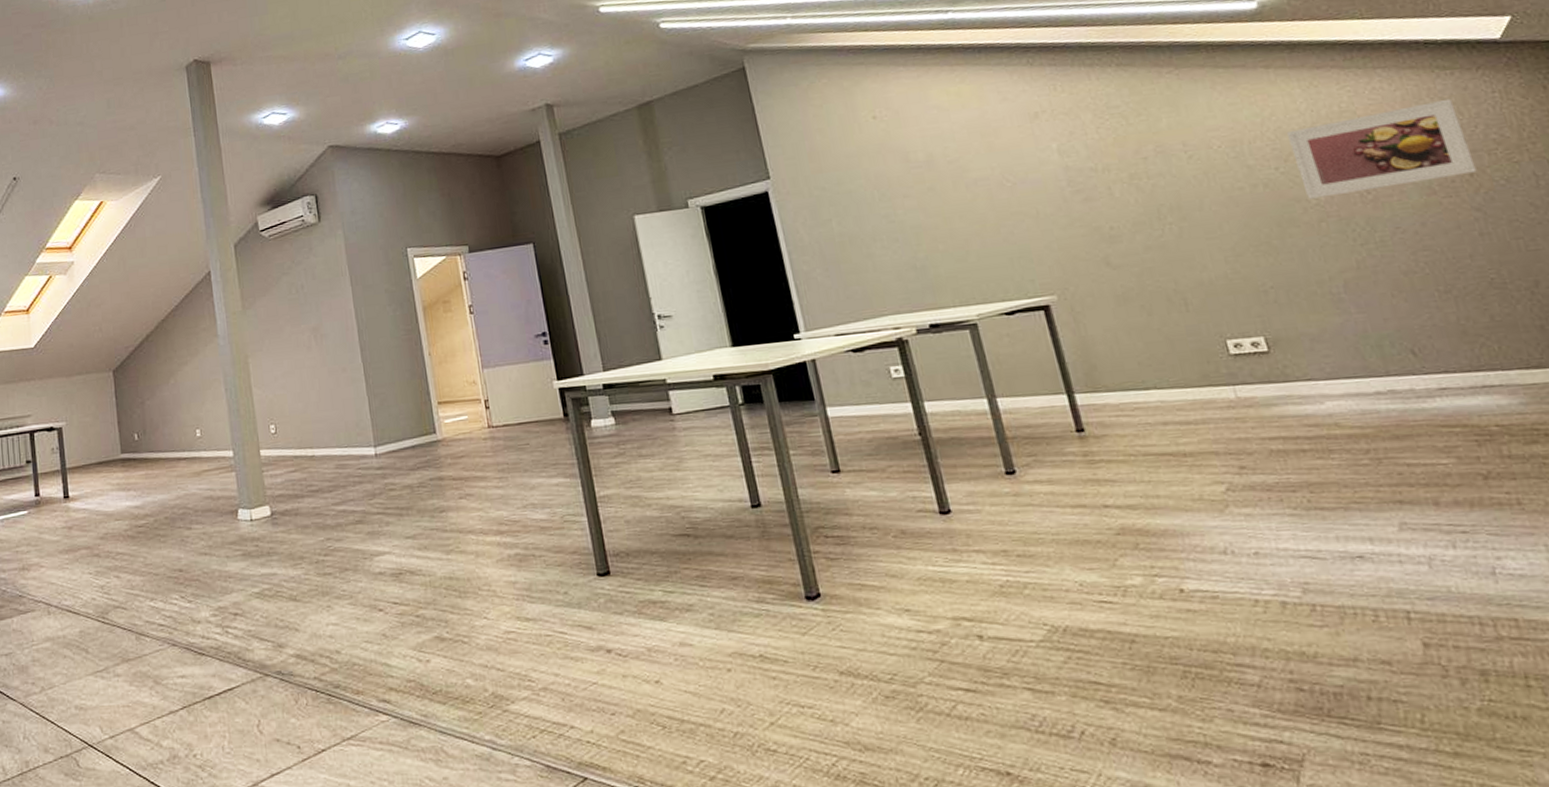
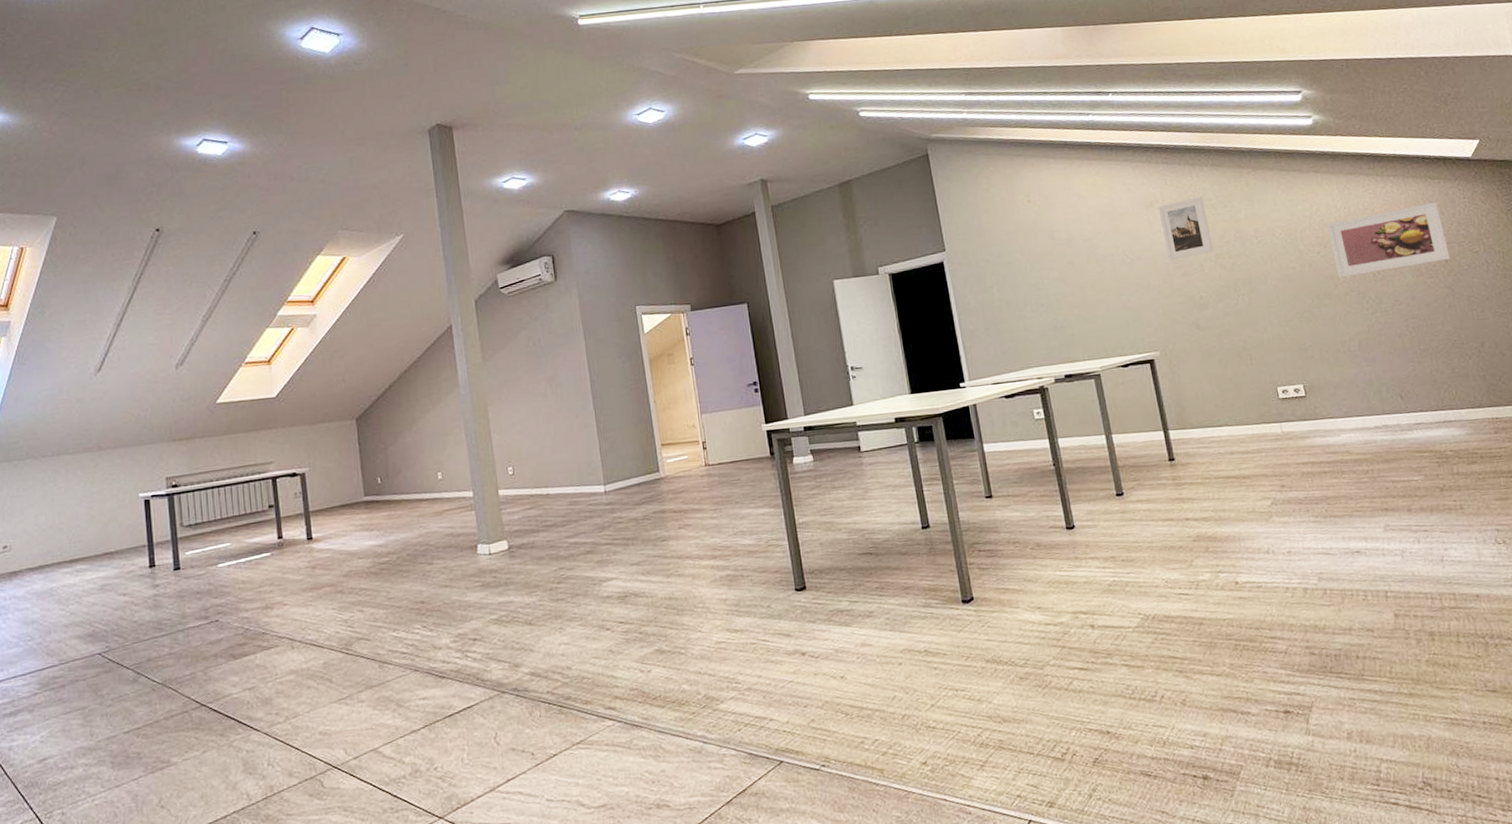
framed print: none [1045,104,1125,183] -> present [1158,197,1214,261]

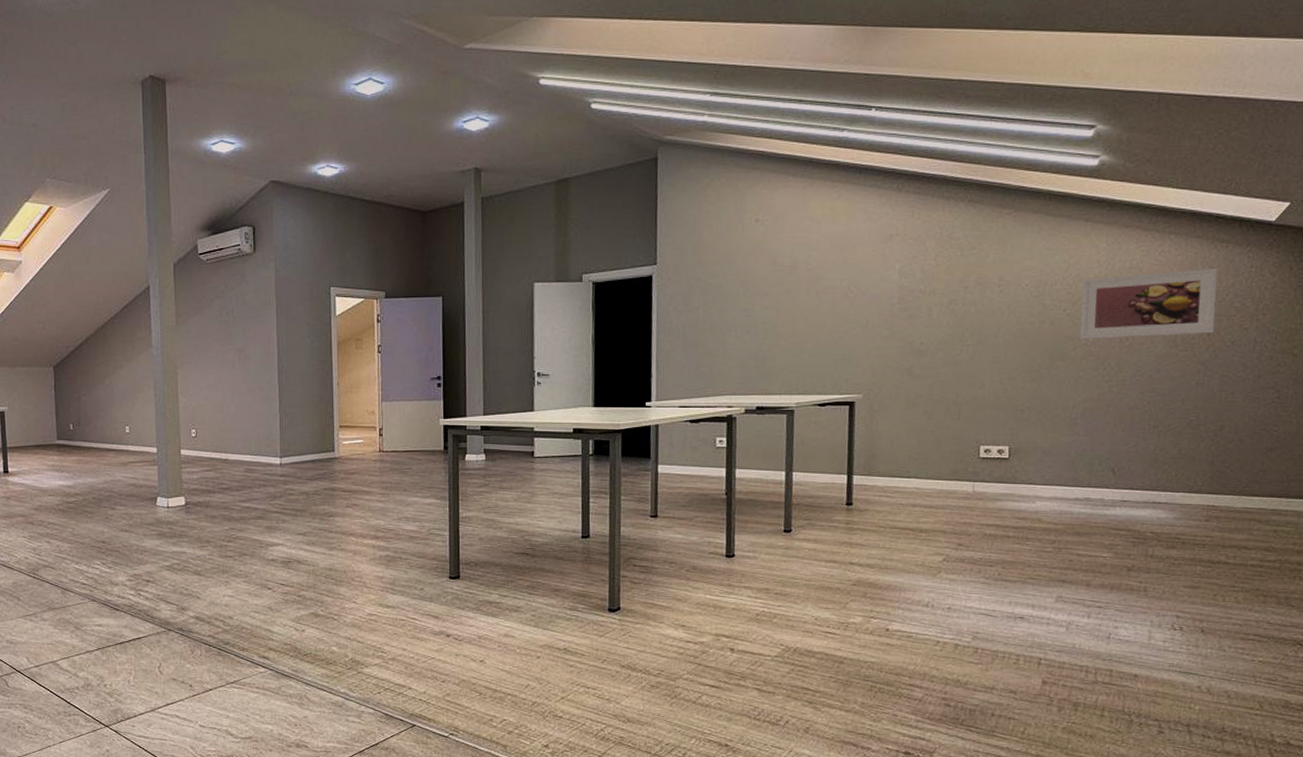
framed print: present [1158,197,1214,261] -> none [895,235,950,301]

